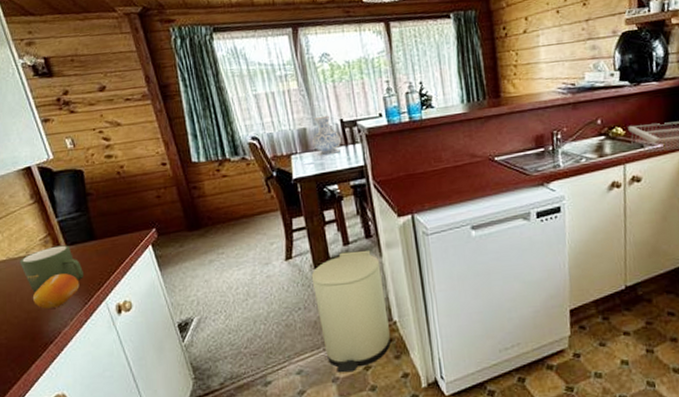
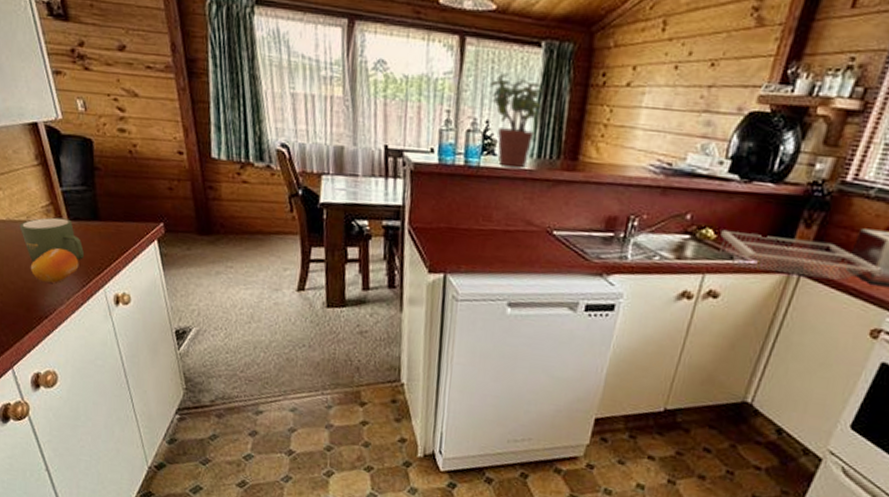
pedal bin: present [311,250,391,374] -> none [321,297,399,424]
vase: present [312,115,342,157] -> none [348,136,382,186]
potted plant: none [416,42,461,115] -> present [489,72,543,168]

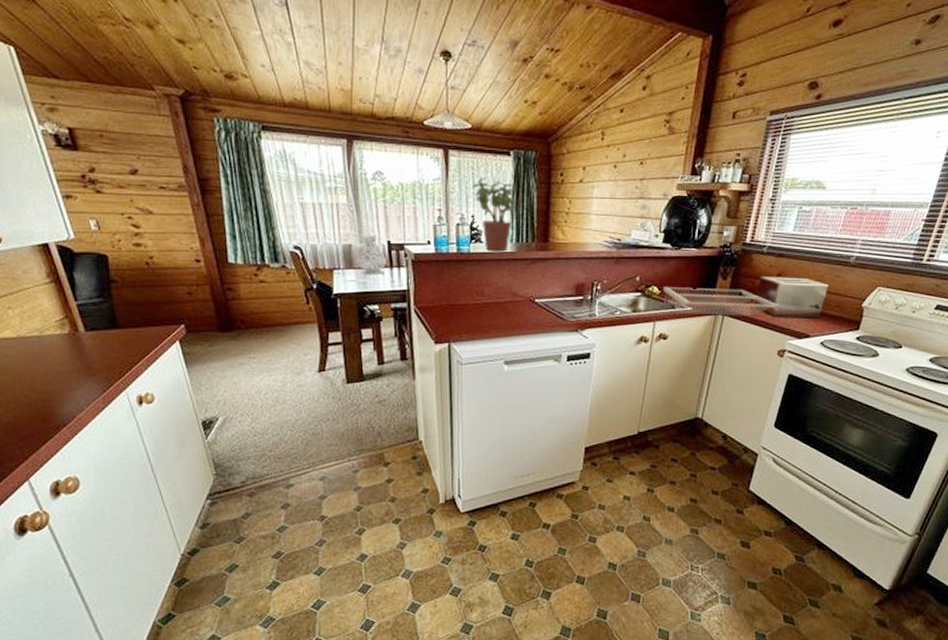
mug: present [19,217,85,263] -> none [32,330,104,375]
fruit: present [31,248,79,283] -> none [46,359,98,392]
vase: none [348,136,382,186] -> present [357,235,387,275]

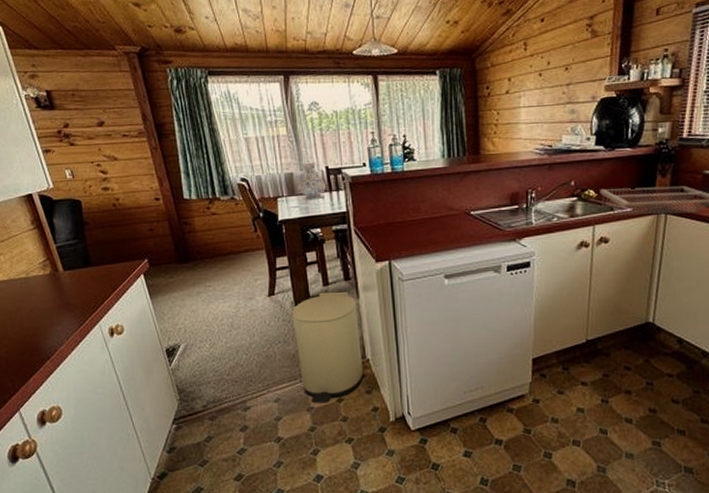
pedal bin: none [343,371,416,483] -> present [292,291,364,404]
potted plant: present [471,176,515,252] -> none [401,97,444,168]

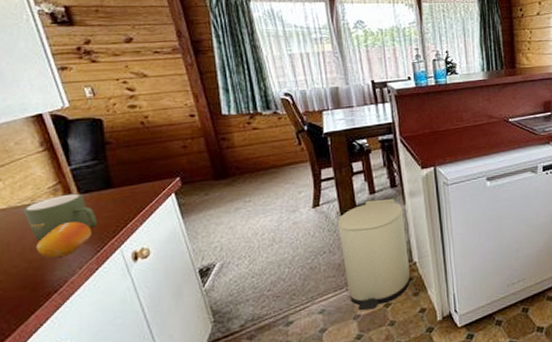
mug: none [20,269,80,313] -> present [23,193,98,242]
fruit: none [32,296,76,328] -> present [37,221,92,258]
vase: present [299,162,327,201] -> none [344,76,372,113]

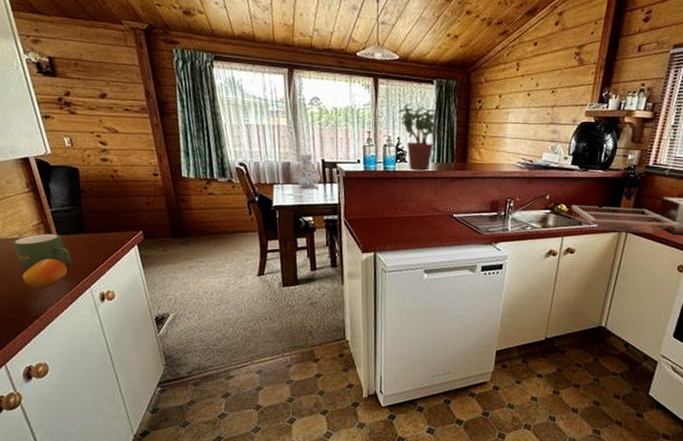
pedal bin: present [337,199,411,311] -> none [279,276,342,378]
vase: none [344,76,372,113] -> present [294,153,321,190]
potted plant: none [443,17,483,81] -> present [398,102,437,171]

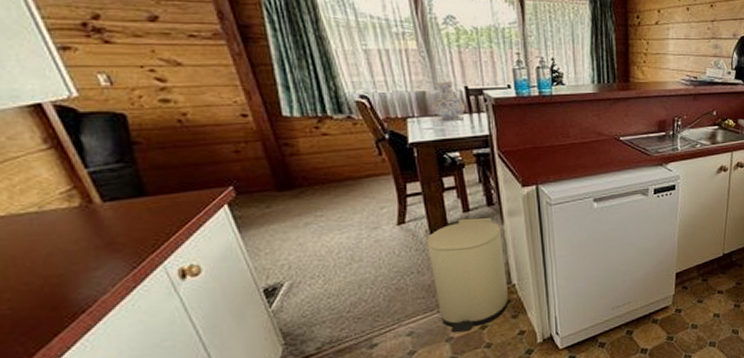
mug: present [12,233,73,273] -> none [28,200,131,256]
fruit: present [23,259,68,288] -> none [52,233,125,274]
pedal bin: none [279,276,342,378] -> present [426,217,509,334]
potted plant: present [398,102,437,171] -> none [549,19,594,93]

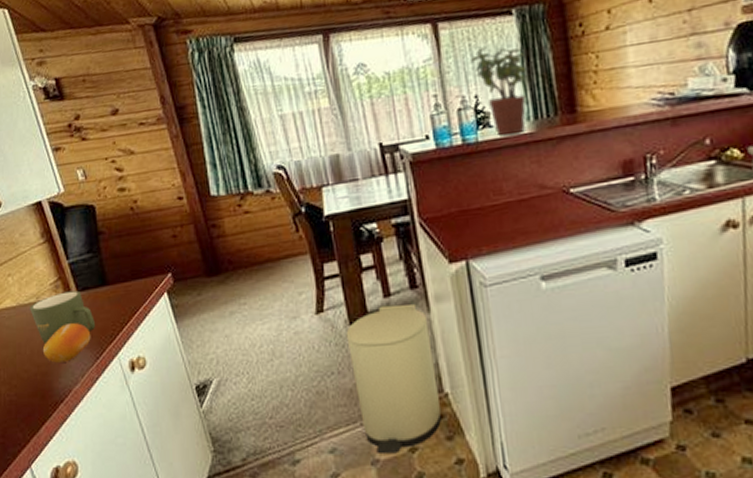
mug: none [28,200,131,256] -> present [30,290,96,345]
fruit: none [52,233,125,274] -> present [43,323,91,363]
vase: present [433,81,466,122] -> none [347,138,382,189]
potted plant: none [549,19,594,93] -> present [469,45,527,136]

